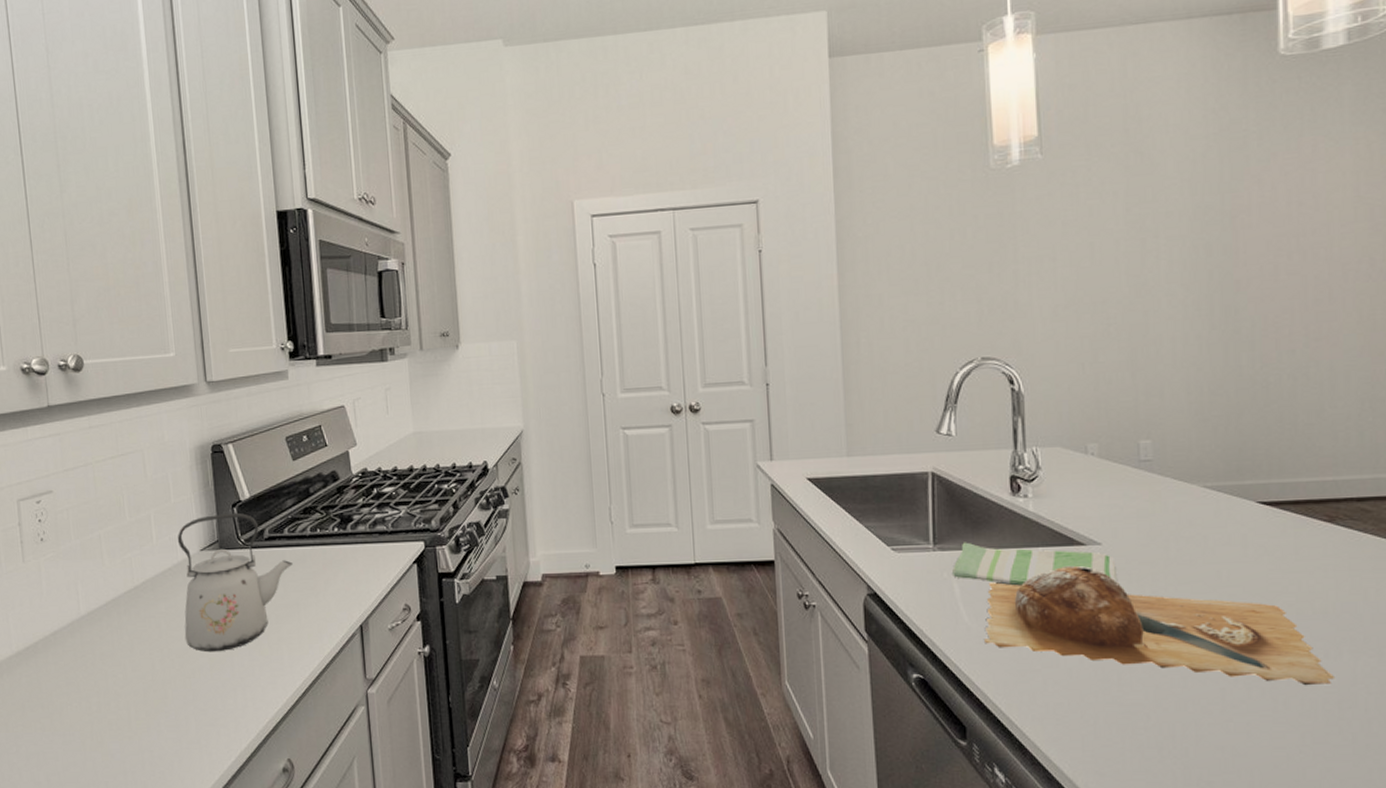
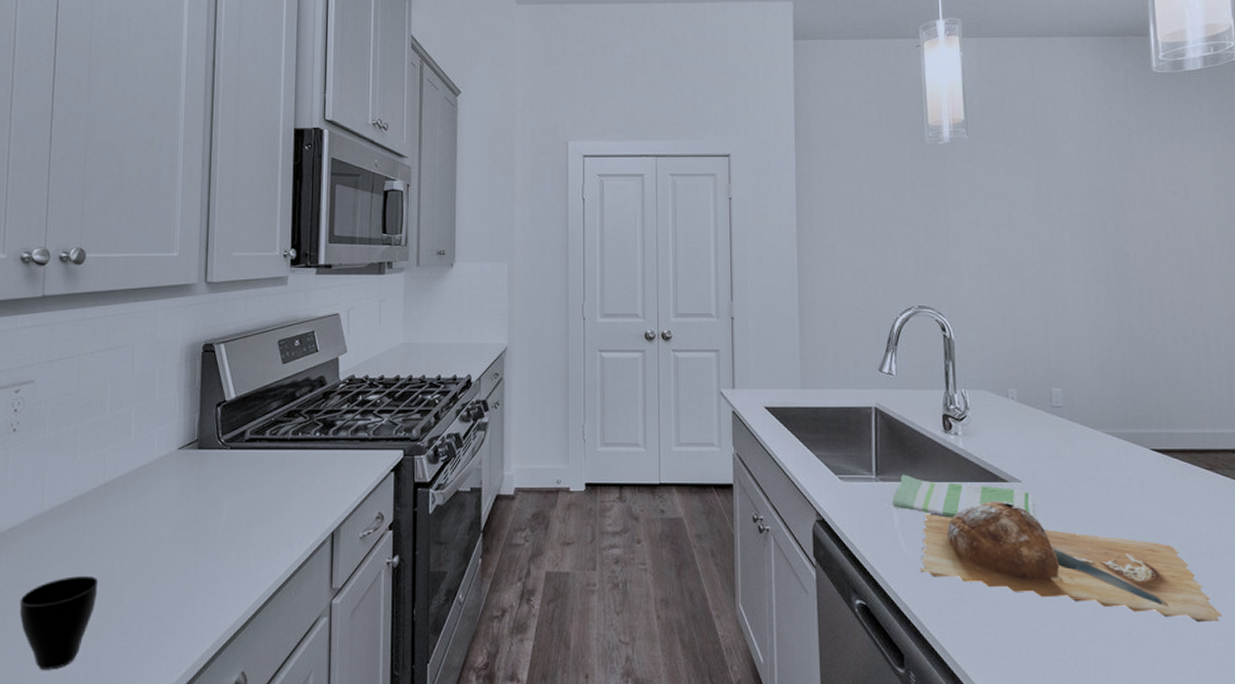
cup: none [72,675,143,761] -> present [19,576,99,670]
kettle: present [177,512,293,652] -> none [150,412,271,555]

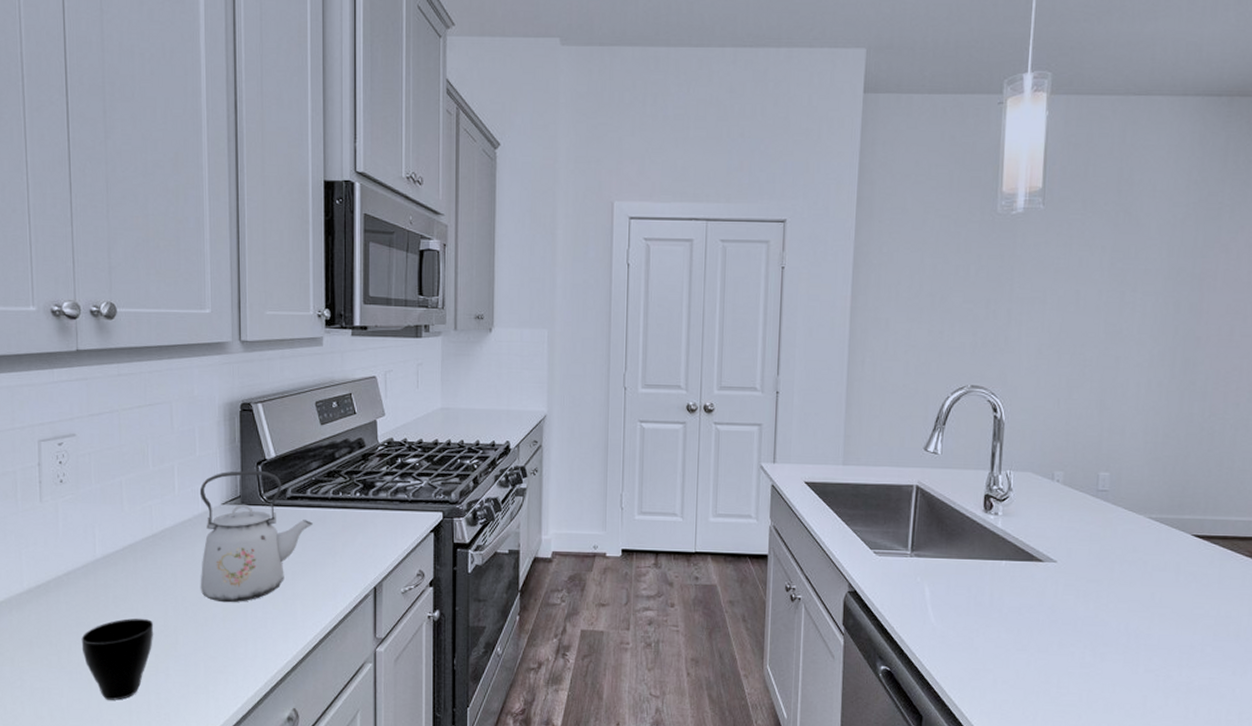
kettle: none [150,412,271,555] -> present [199,470,313,603]
dish towel: present [892,474,1036,518] -> none [925,551,1067,597]
chopping board: present [921,500,1223,623] -> none [947,578,1239,698]

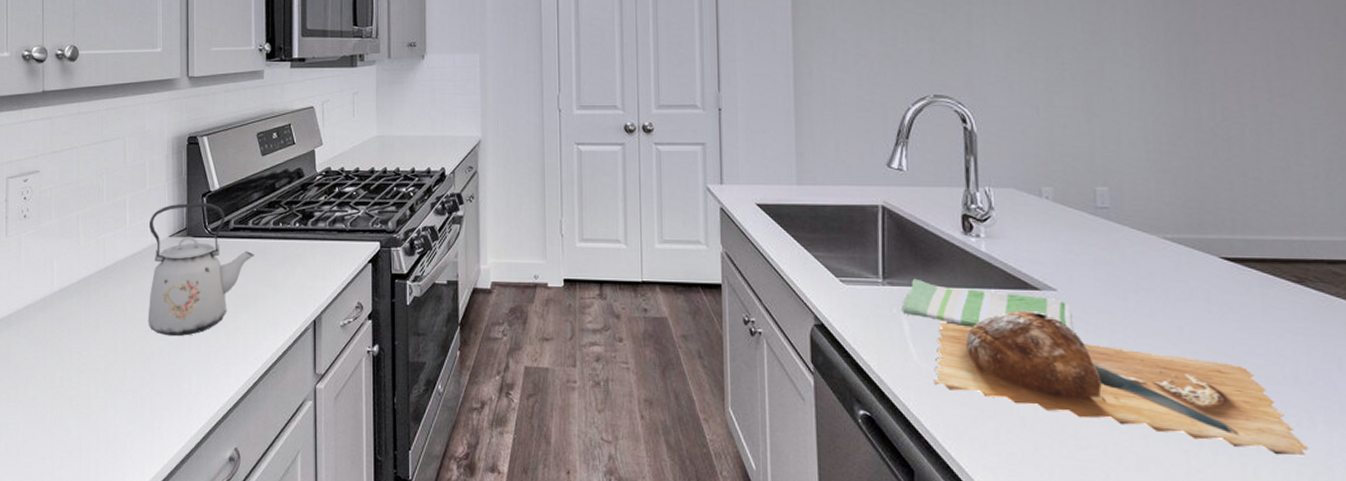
cup: present [81,618,154,700] -> none [37,352,104,436]
dish towel: none [925,551,1067,597] -> present [902,278,1074,331]
chopping board: none [947,578,1239,698] -> present [934,309,1310,455]

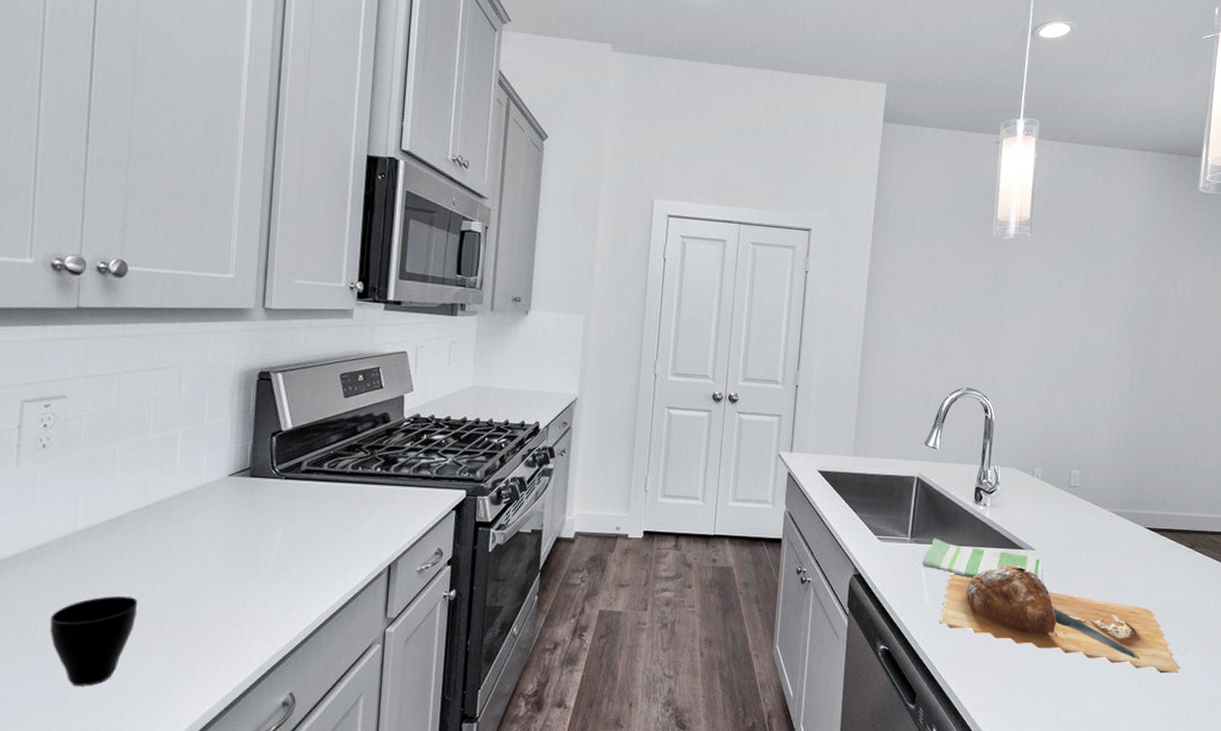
cup: none [37,352,104,436] -> present [49,596,138,686]
kettle: present [147,202,254,337] -> none [195,441,327,580]

